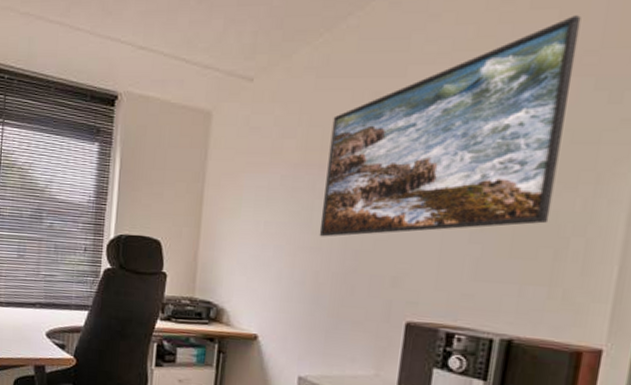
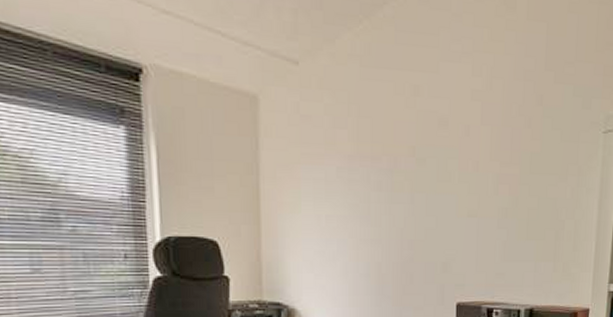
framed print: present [319,15,581,237] -> none [377,30,562,229]

